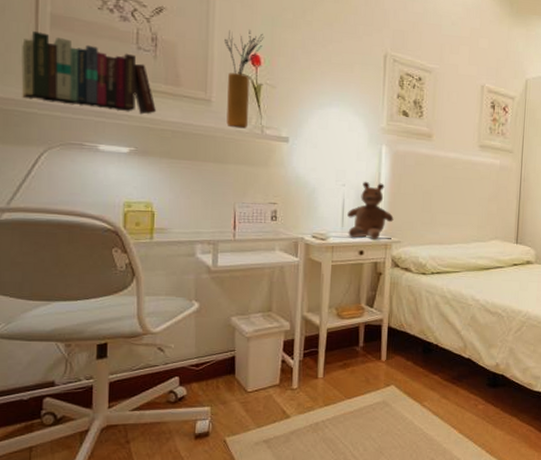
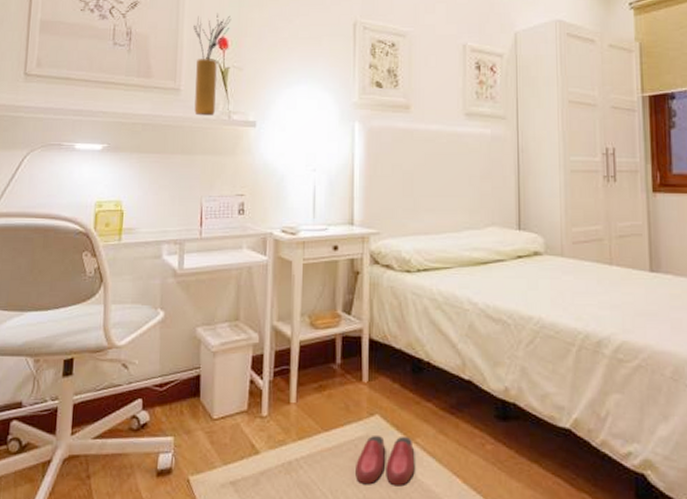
books: present [20,30,157,115] -> none [11,37,129,110]
teddy bear: present [346,181,394,240] -> none [318,164,371,232]
slippers: none [373,400,422,438] -> present [356,434,415,486]

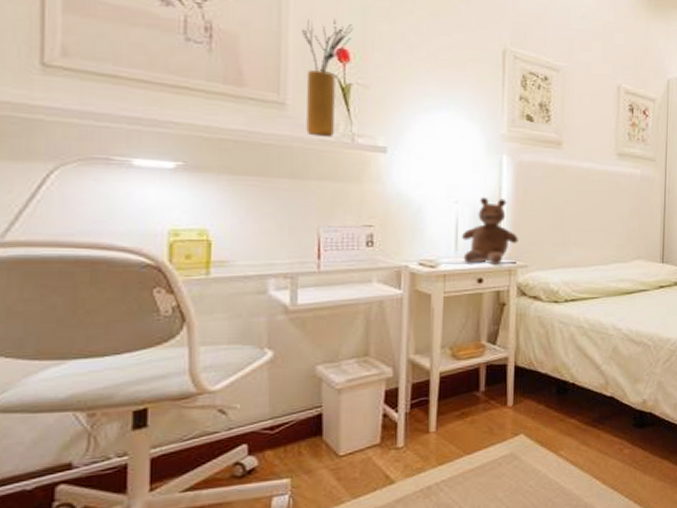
teddy bear: none [318,164,371,232] -> present [461,196,519,265]
slippers: present [356,434,415,486] -> none [499,450,558,497]

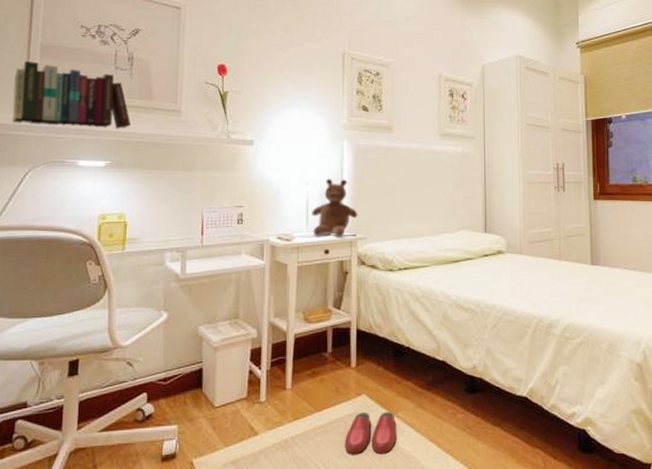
books: none [19,15,213,122] -> present [12,60,132,129]
vase: present [302,19,354,137] -> none [193,42,230,135]
slippers: none [499,450,558,497] -> present [345,411,397,455]

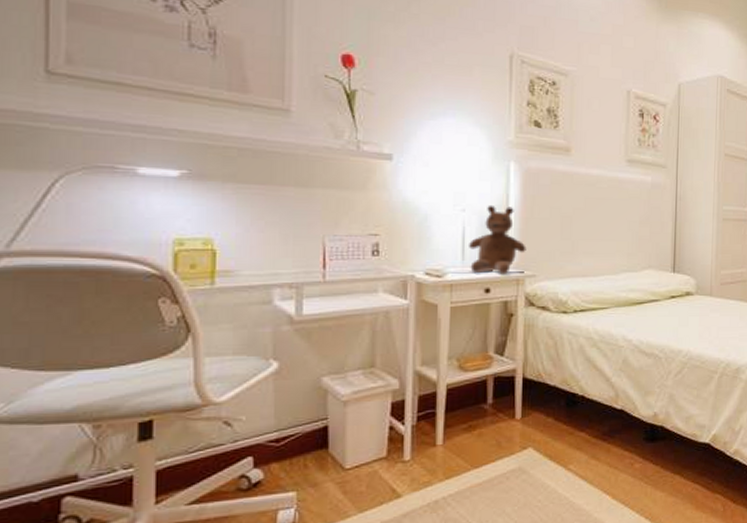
books: present [12,60,132,129] -> none [24,22,218,129]
slippers: present [345,411,397,455] -> none [507,464,567,512]

